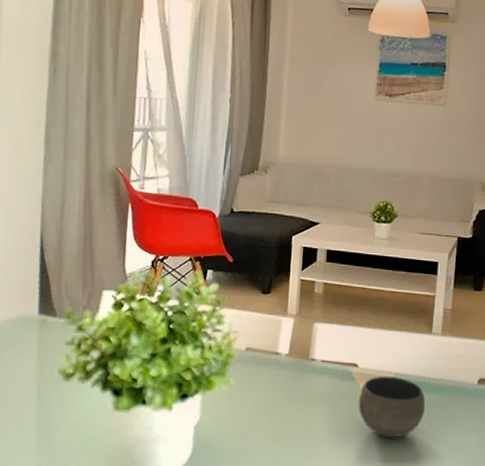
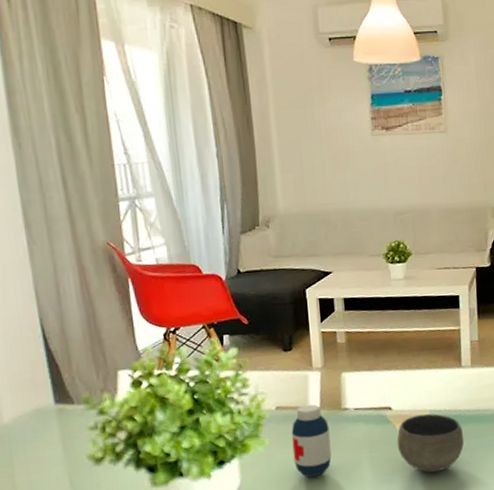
medicine bottle: none [254,349,294,425] -> present [291,404,332,478]

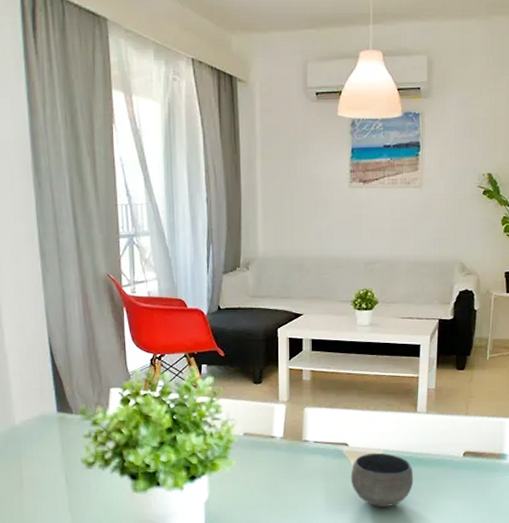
medicine bottle: present [291,404,332,478] -> none [256,433,290,500]

